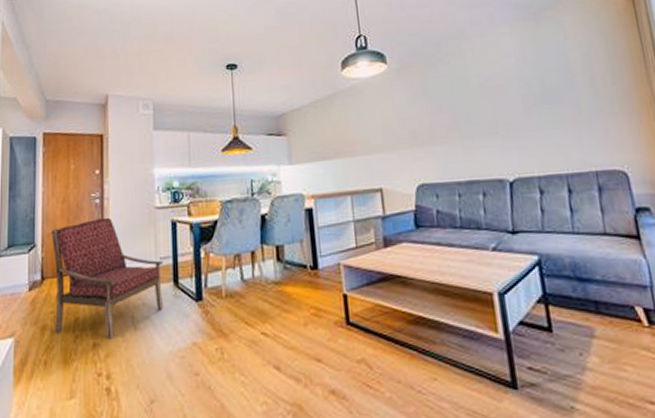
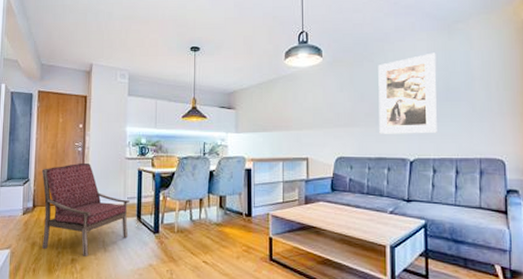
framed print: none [455,47,538,151] -> present [378,52,437,134]

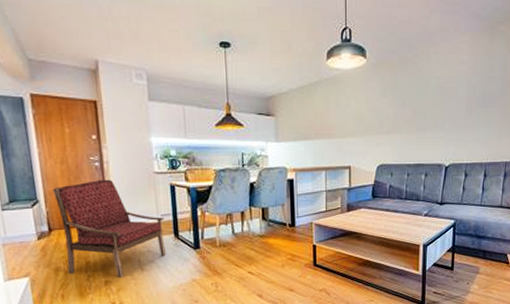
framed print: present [378,52,437,134] -> none [419,56,477,141]

